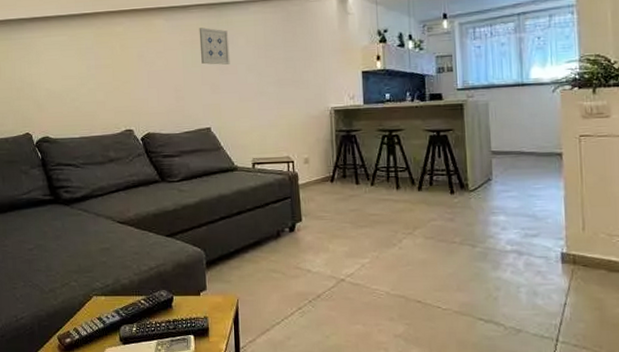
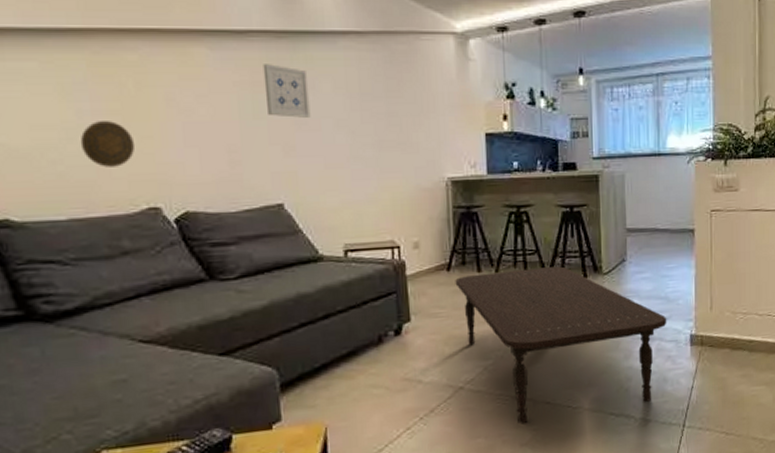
decorative plate: none [88,72,120,103] -> present [80,121,136,167]
coffee table: none [337,182,536,318] -> present [455,266,667,425]

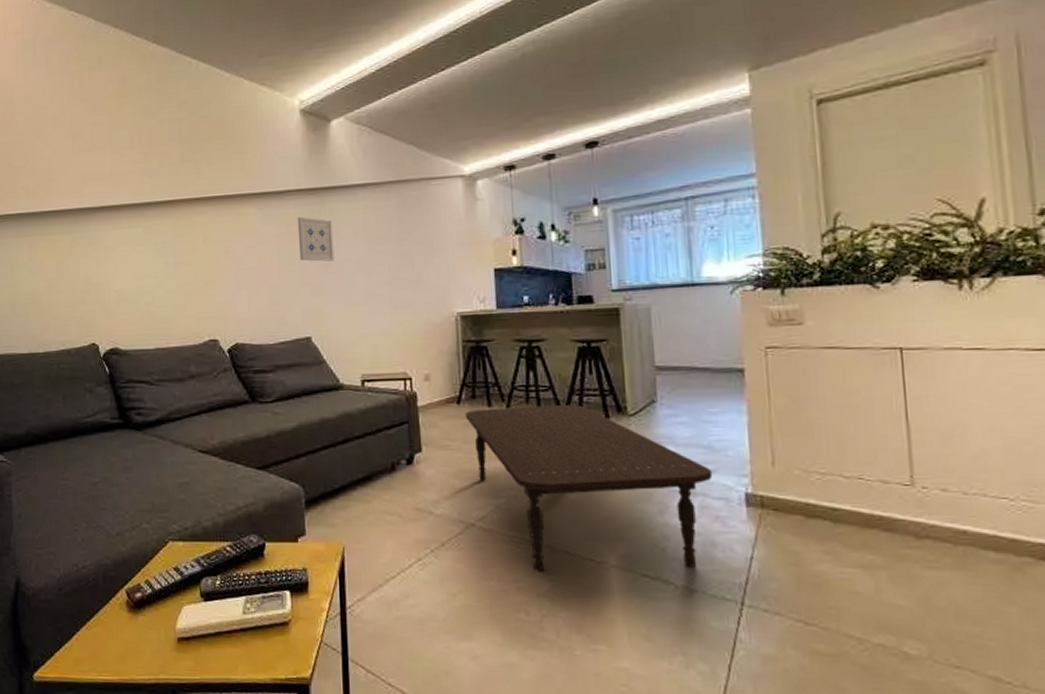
decorative plate: present [80,121,136,167] -> none [165,270,203,307]

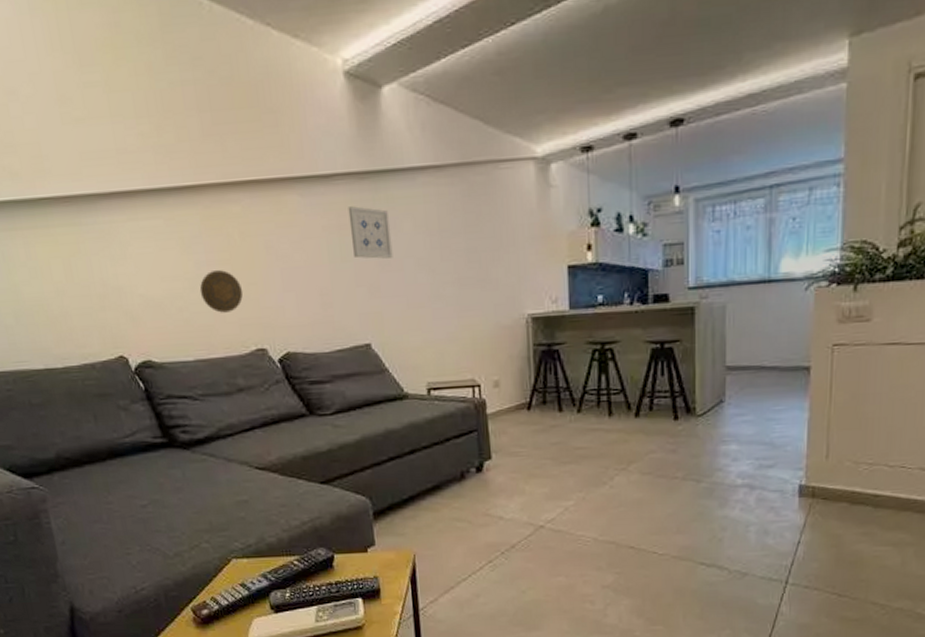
decorative plate: none [165,270,203,307] -> present [199,270,243,313]
coffee table: present [465,405,713,573] -> none [535,407,772,567]

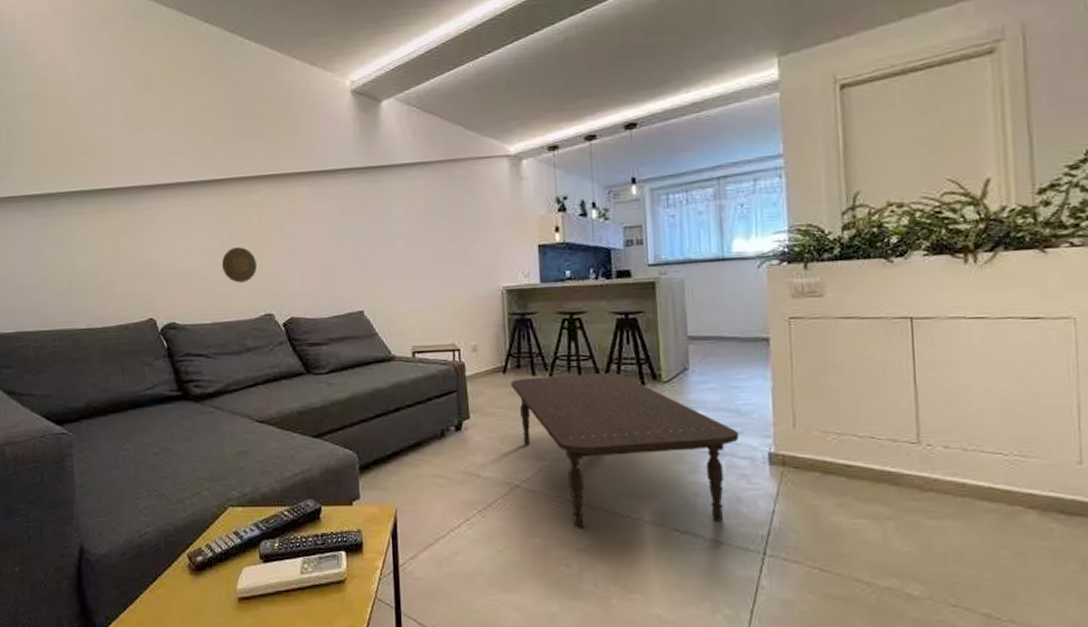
wall art: present [348,206,393,259] -> none [349,195,386,239]
coffee table: none [535,407,772,567] -> present [510,373,740,529]

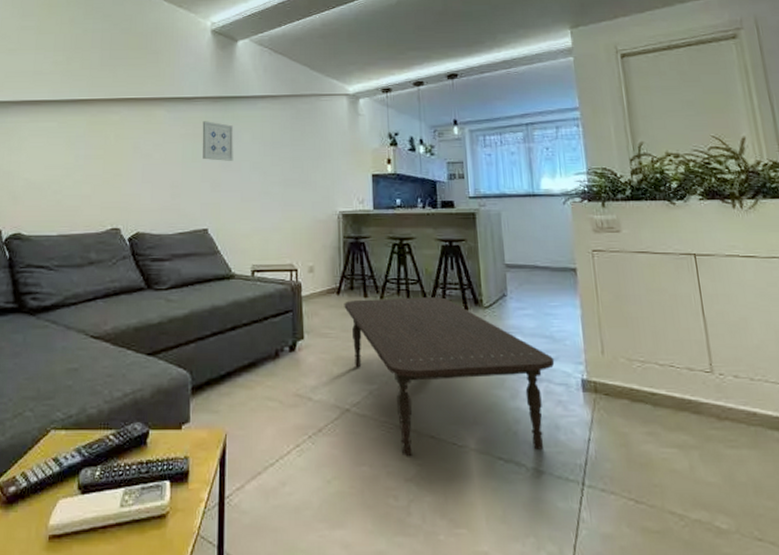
decorative plate: present [221,247,258,283] -> none [74,163,110,197]
wall art: none [349,195,386,239] -> present [202,121,234,161]

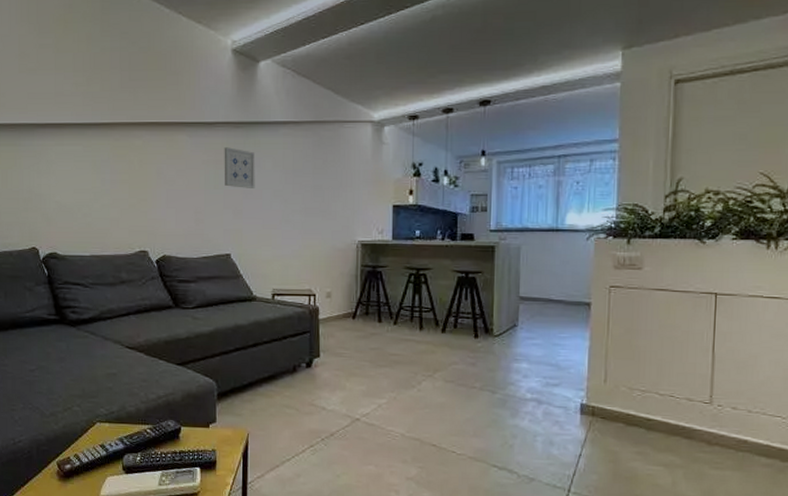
coffee table: present [344,297,555,457] -> none [359,324,557,461]

